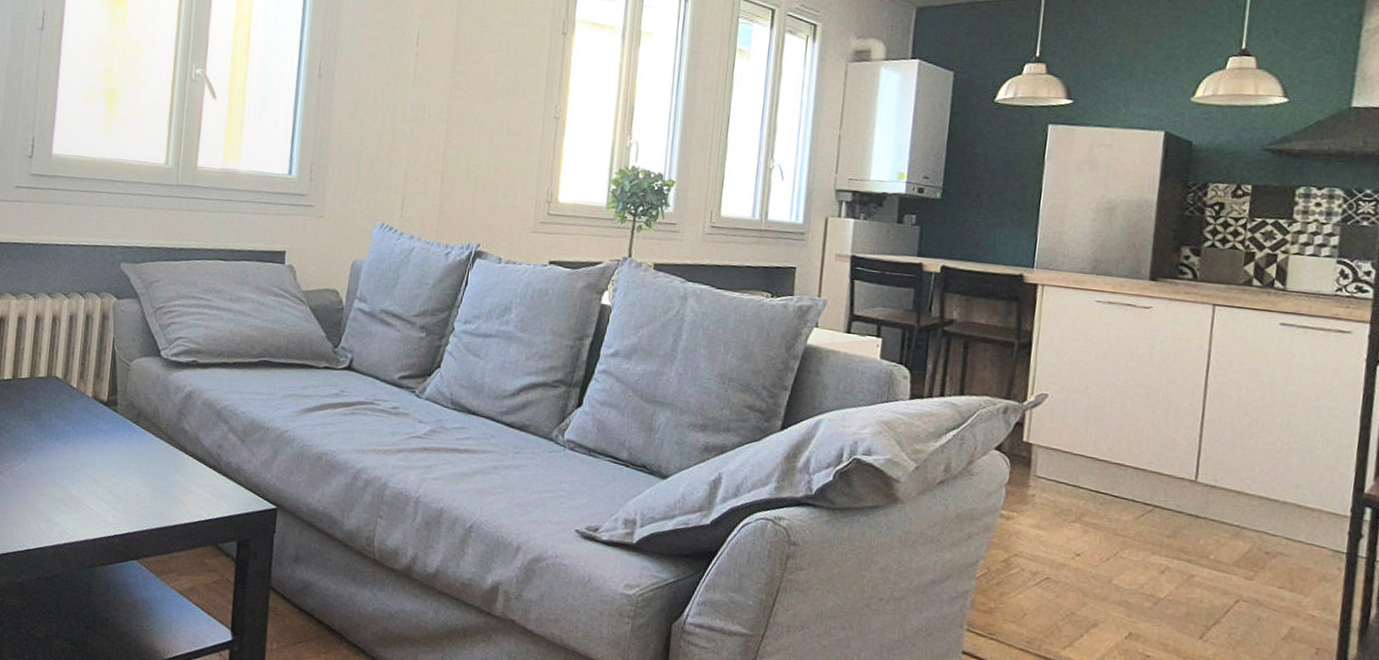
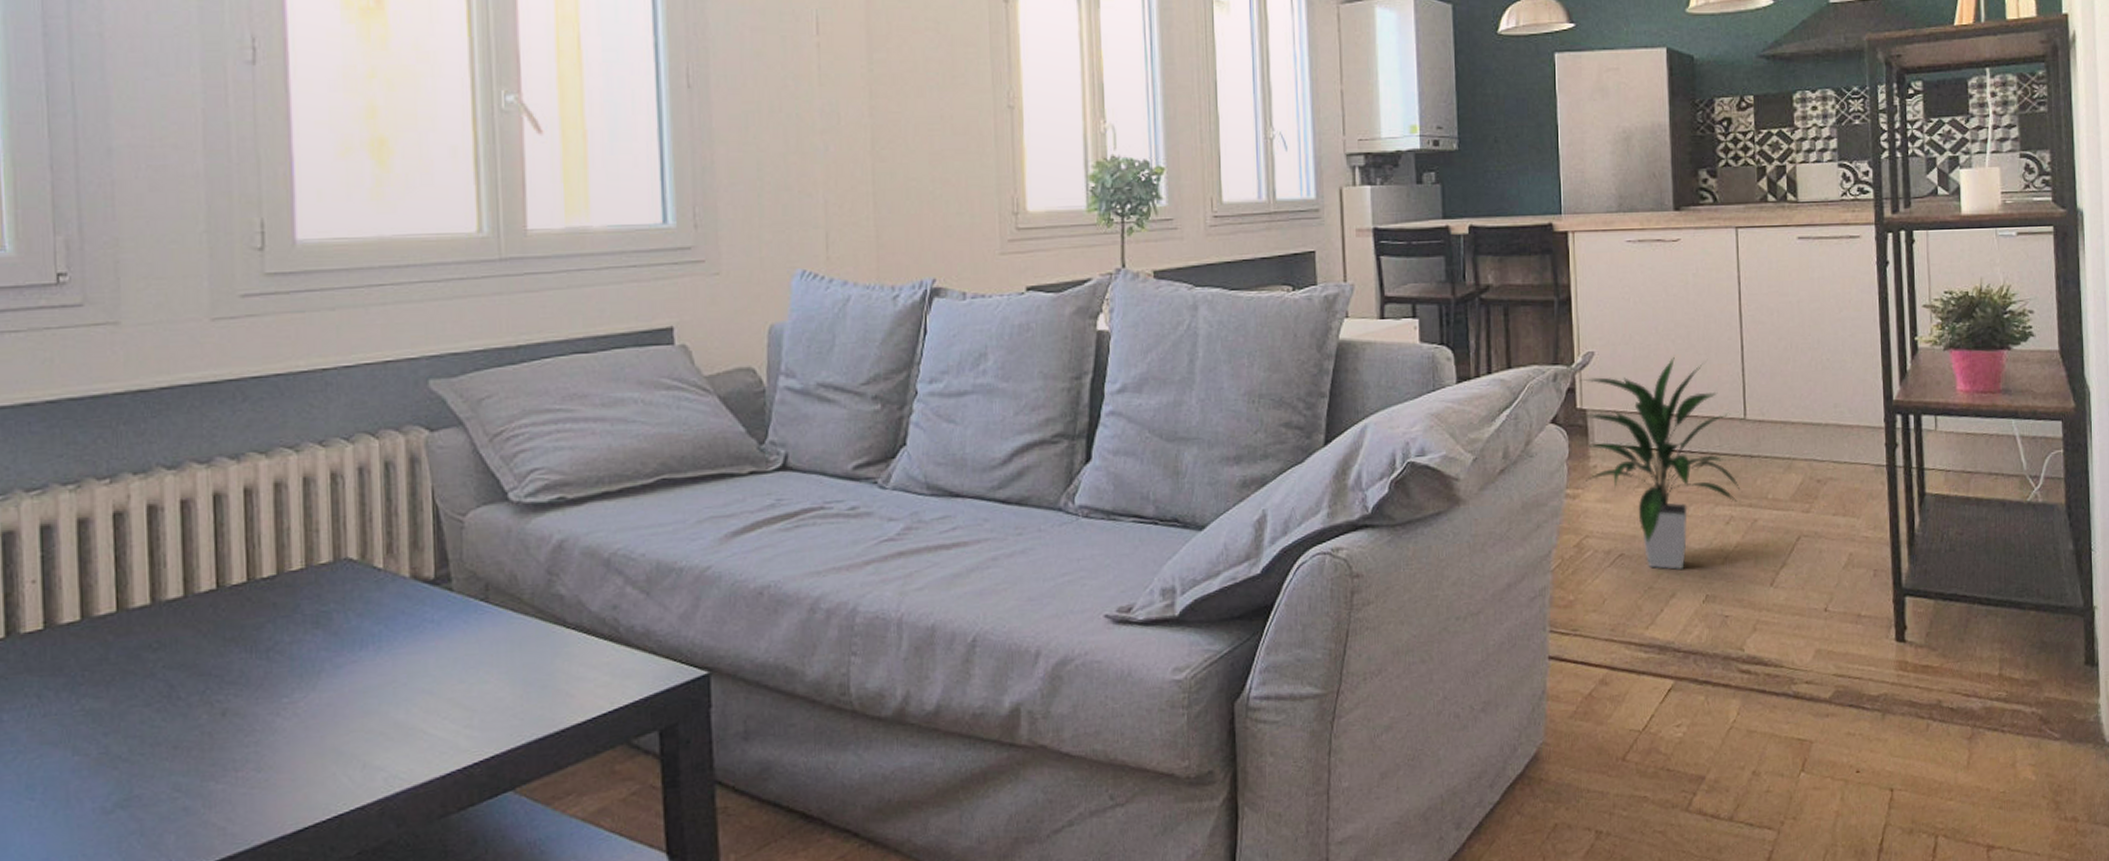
indoor plant: none [1022,413,1181,604] -> present [1579,357,1740,570]

